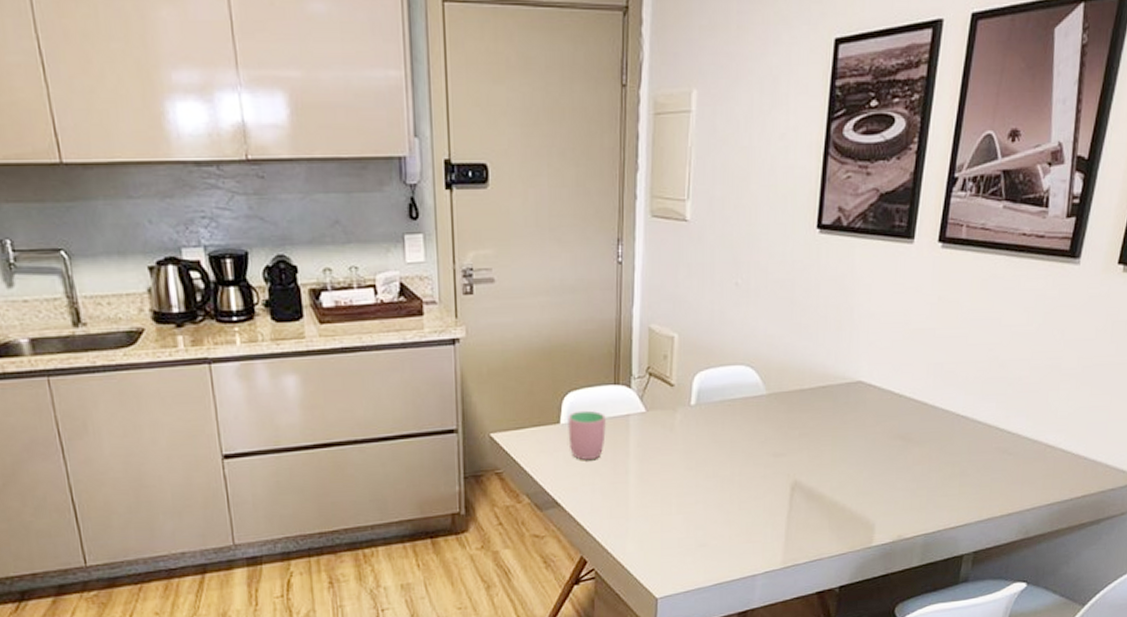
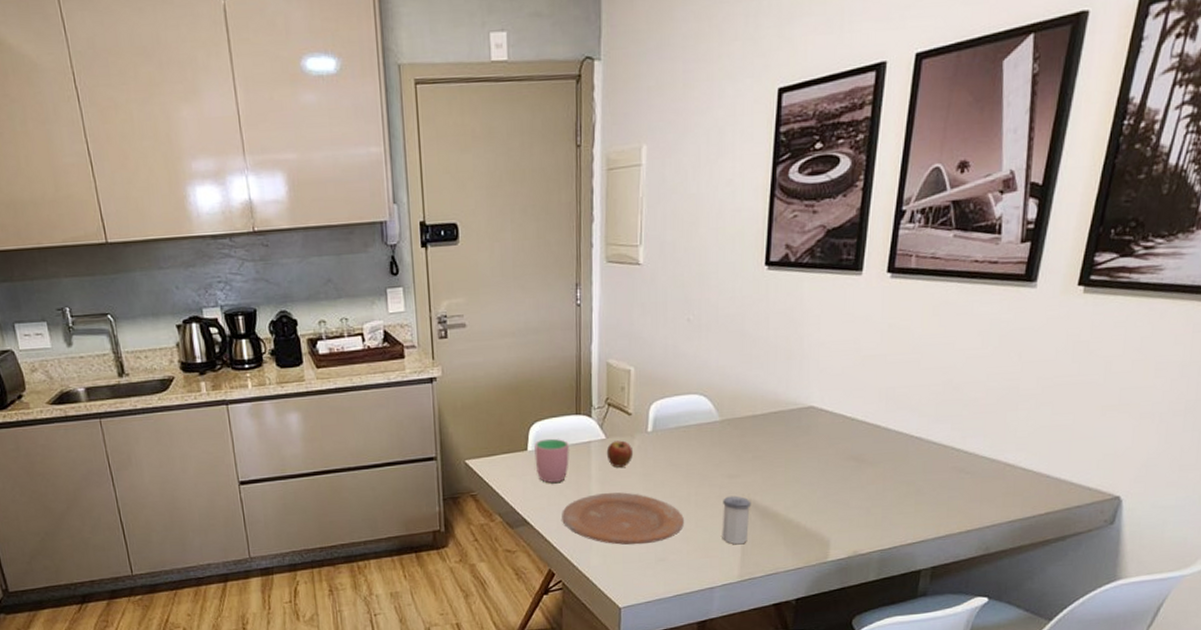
plate: none [596,471,727,529] -> present [562,492,684,545]
fruit: none [646,414,675,444] -> present [606,440,634,468]
salt shaker: none [765,475,797,529] -> present [722,495,752,545]

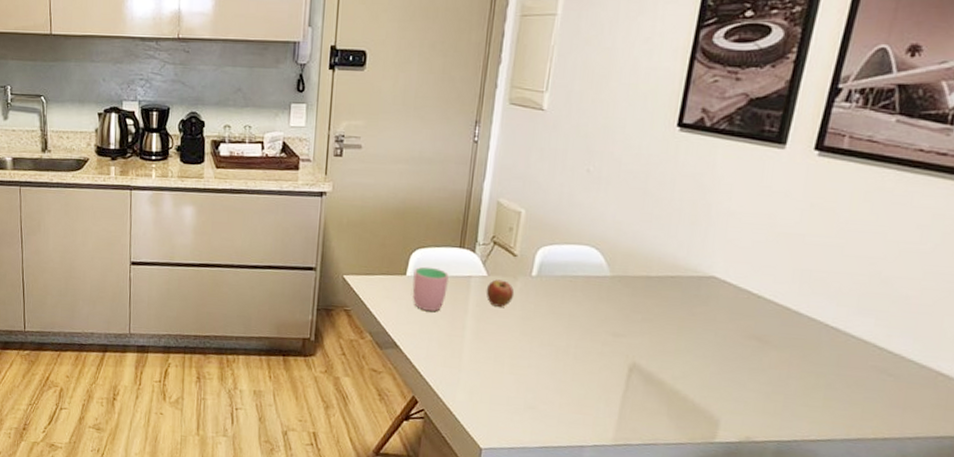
plate: present [562,492,684,545] -> none [432,329,560,389]
salt shaker: present [722,495,752,545] -> none [599,354,636,408]

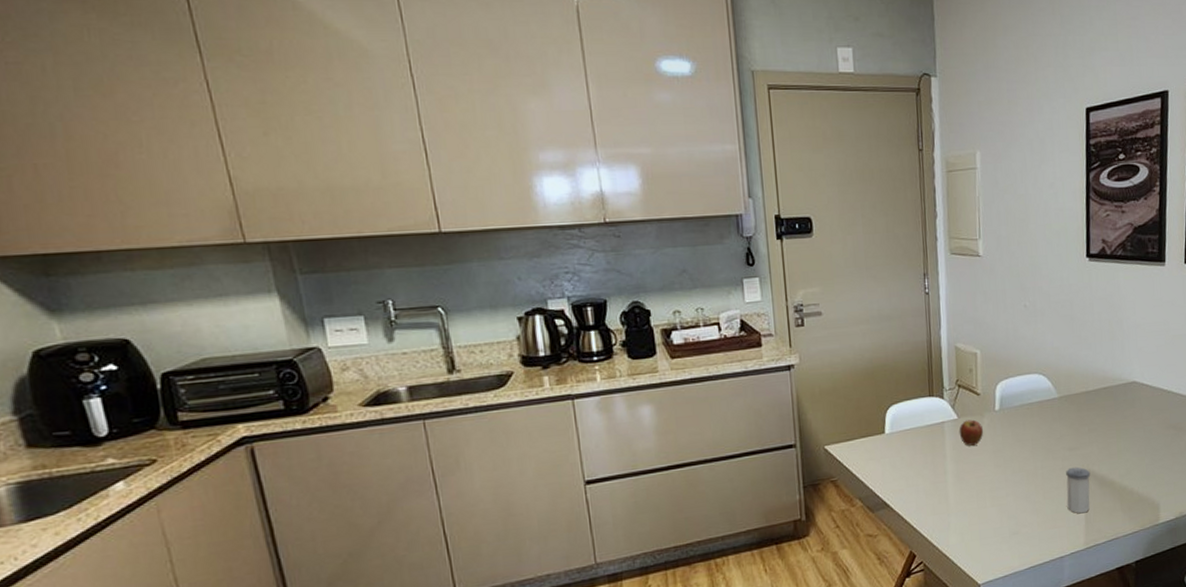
cup: present [412,266,449,311] -> none [891,420,925,465]
salt shaker: none [599,354,636,408] -> present [1066,466,1091,514]

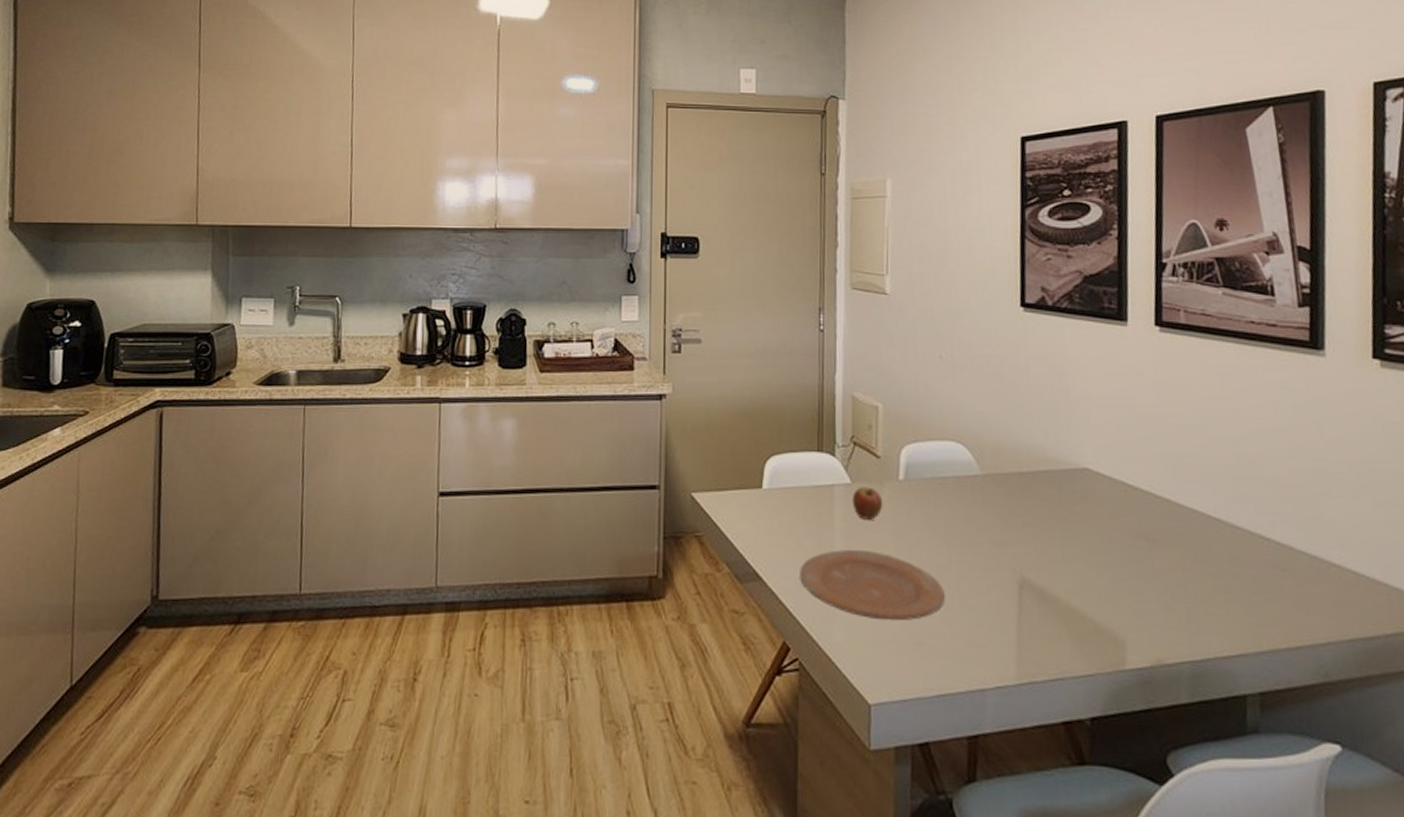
plate: none [920,469,1033,522] -> present [800,550,945,621]
salt shaker: present [1066,466,1091,514] -> none [990,569,1025,635]

